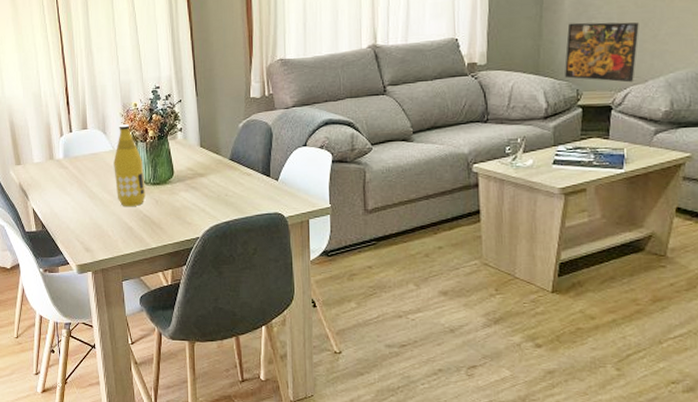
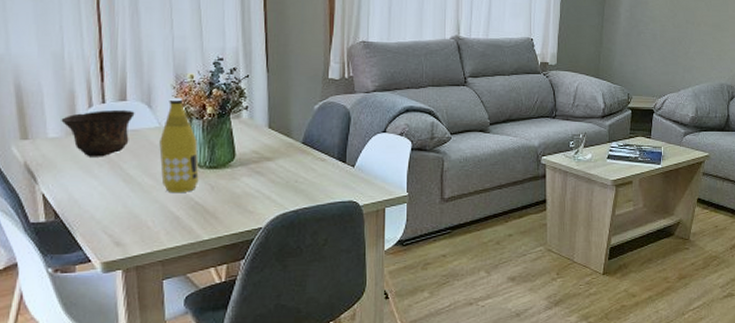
bowl: none [42,137,94,178] -> present [61,109,135,157]
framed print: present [565,22,639,83] -> none [619,35,675,91]

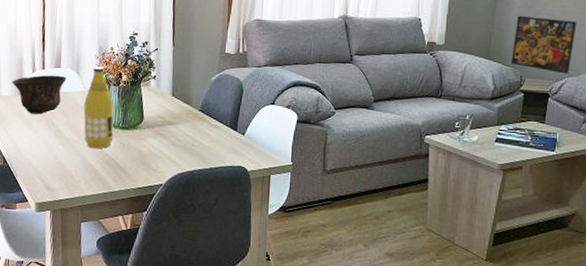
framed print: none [619,35,675,91] -> present [512,15,577,74]

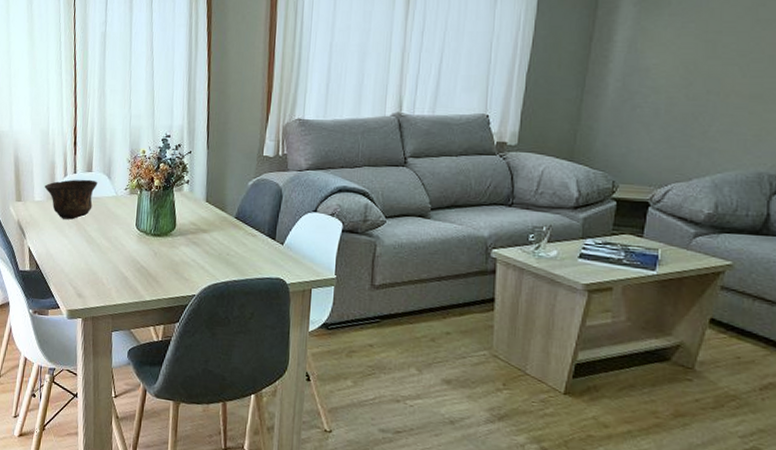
bottle: present [83,66,114,148] -> none [115,170,146,256]
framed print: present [512,15,577,74] -> none [601,110,688,179]

